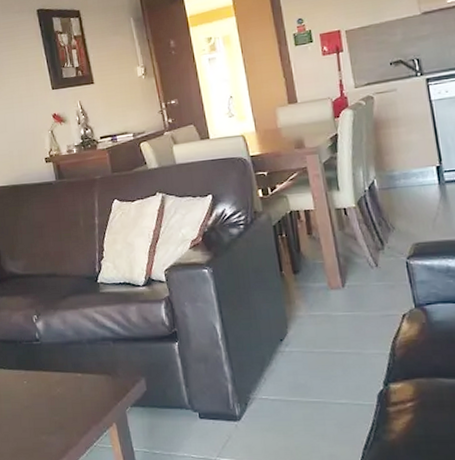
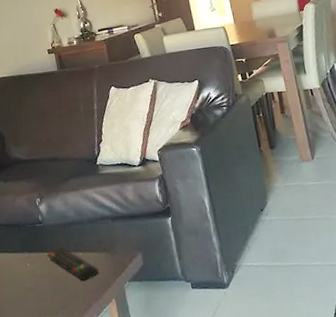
remote control: none [44,367,99,402] -> present [47,247,99,280]

